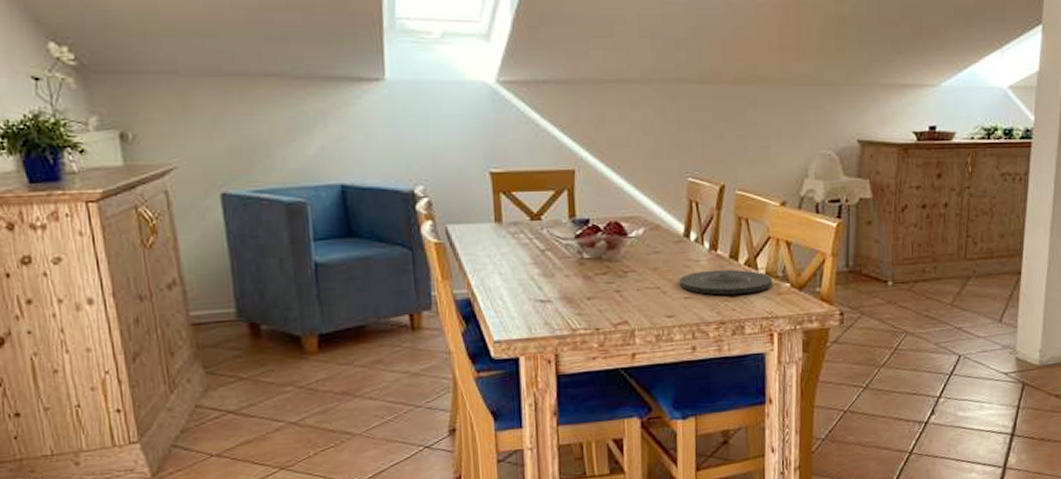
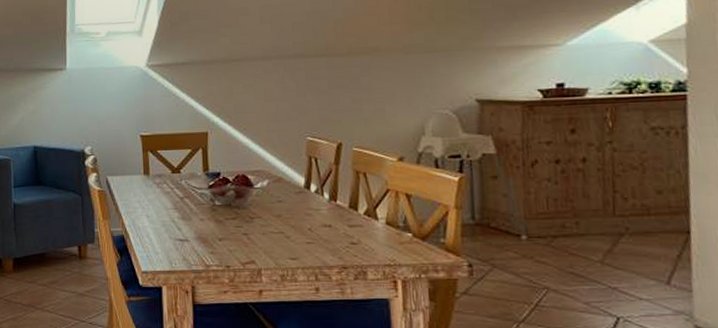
plate: present [679,269,773,295] -> none [301,218,394,242]

